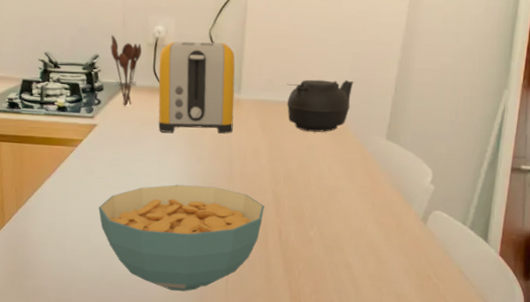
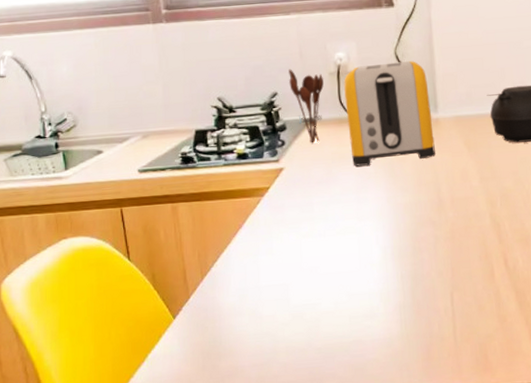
cereal bowl: present [98,184,264,292] -> none [295,219,484,348]

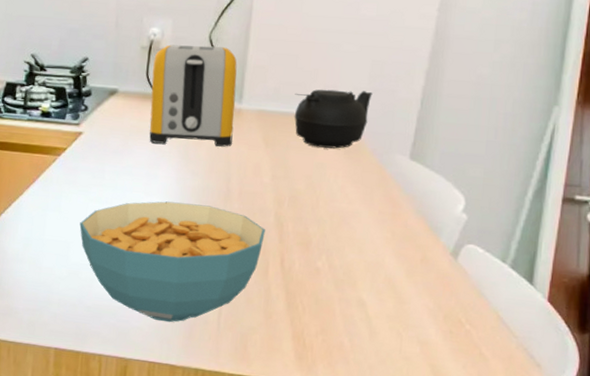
utensil holder: present [289,69,324,144] -> none [101,36,135,114]
cereal bowl: none [295,219,484,348] -> present [79,201,265,323]

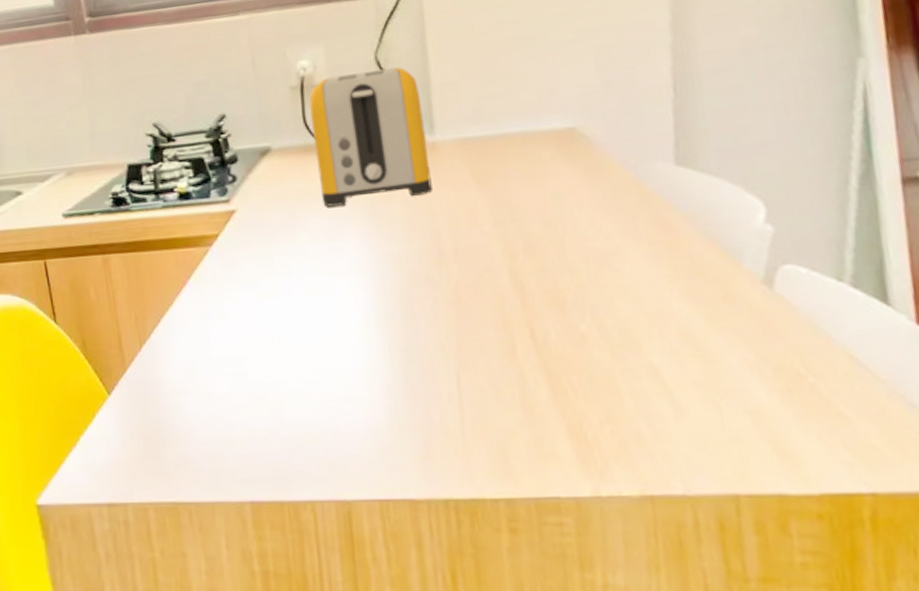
cereal bowl: present [79,201,265,323] -> none [253,275,501,442]
teapot: present [294,89,373,149] -> none [502,87,607,173]

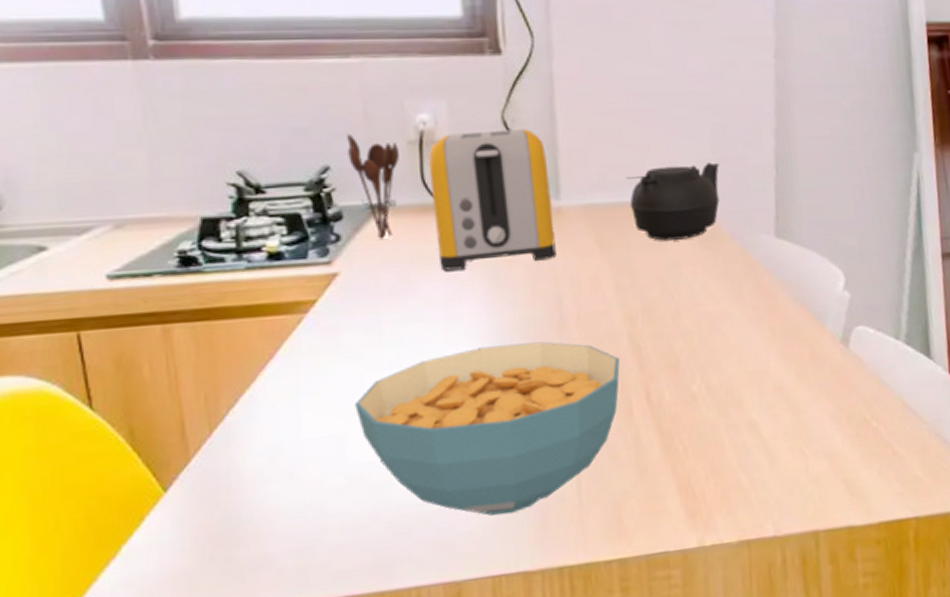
utensil holder: none [239,84,284,179] -> present [347,134,399,239]
cereal bowl: none [253,275,501,442] -> present [355,341,620,516]
teapot: none [502,87,607,173] -> present [626,162,720,241]

